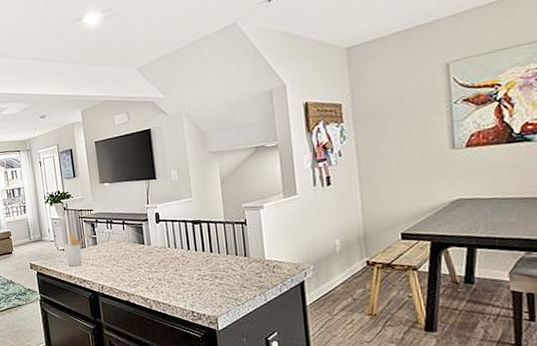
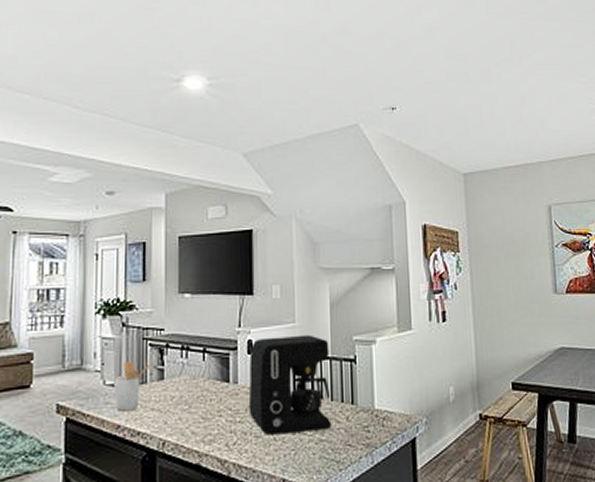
coffee maker: none [157,205,229,281] -> present [248,334,332,435]

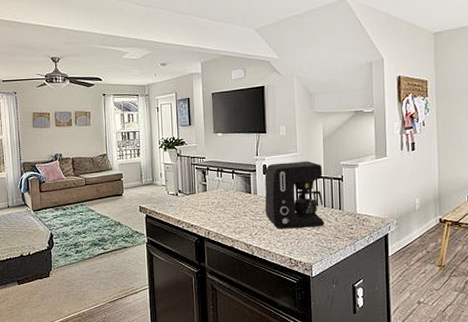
utensil holder: present [114,361,152,411] -> none [174,179,199,211]

